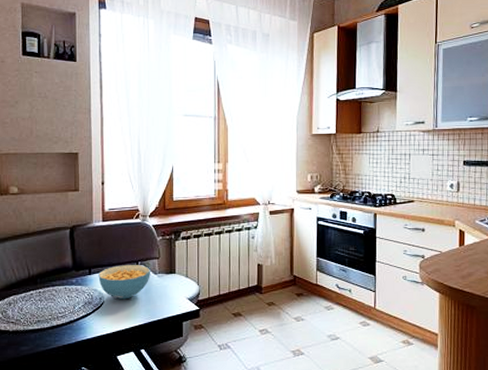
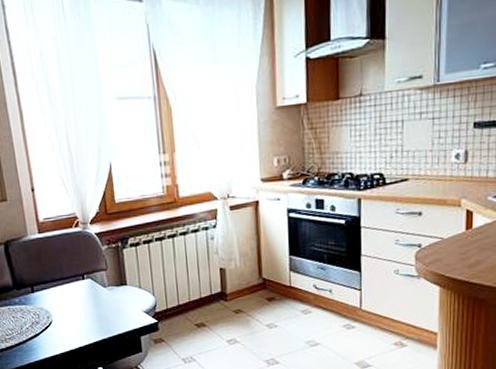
cereal bowl: present [98,264,150,300] -> none [42,278,100,317]

